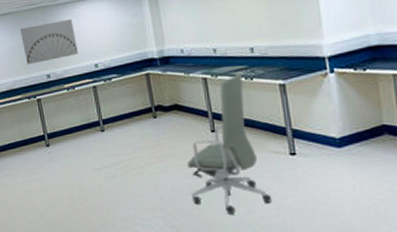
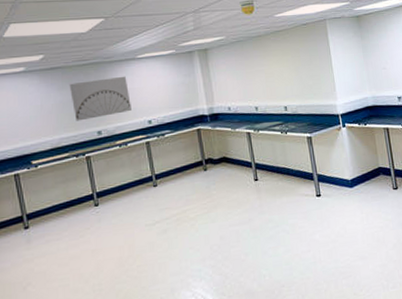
office chair: present [187,73,272,214] -> none [234,128,304,255]

